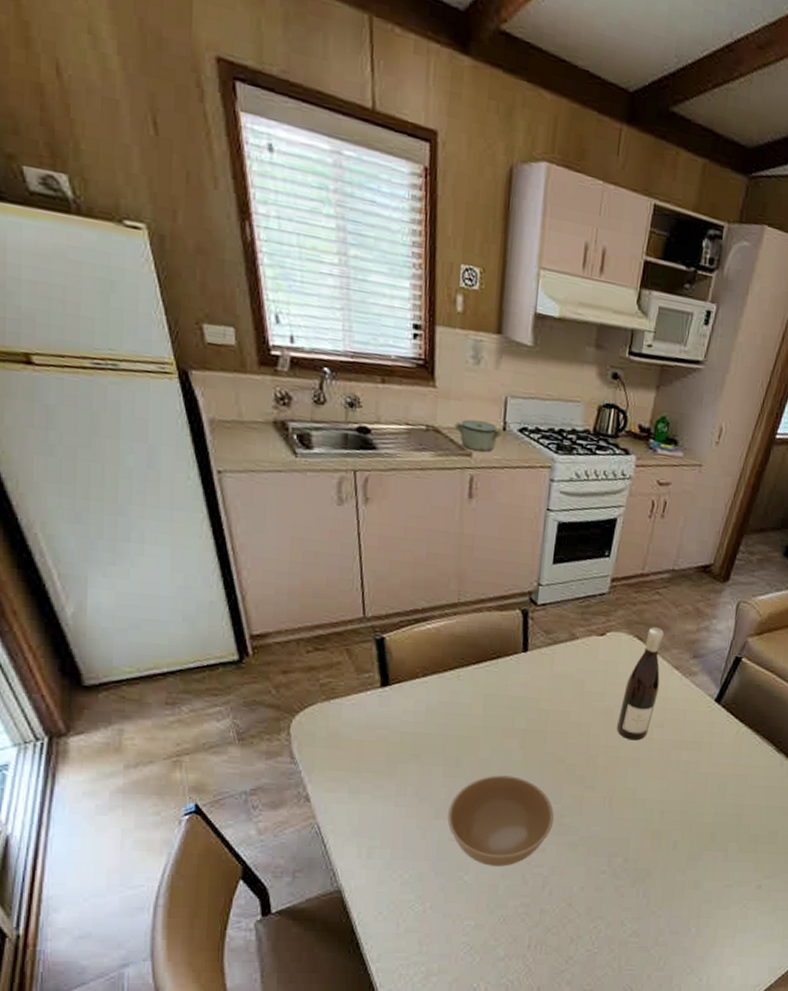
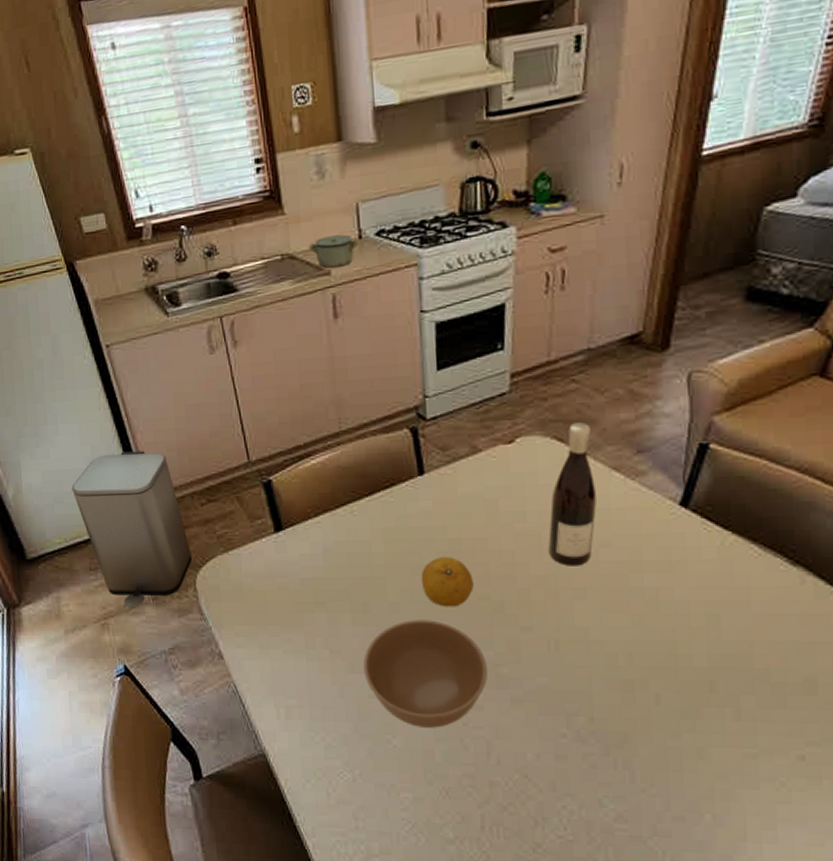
pedal bin: none [154,585,289,746] -> present [72,451,192,607]
fruit: none [510,724,554,767] -> present [421,557,474,607]

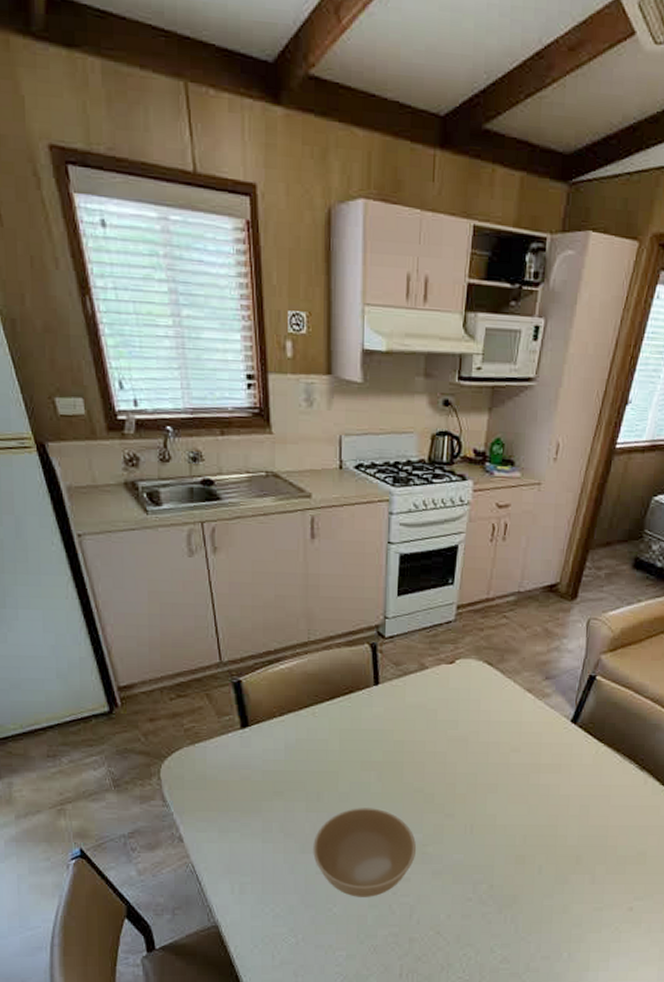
pedal bin: present [72,451,192,607] -> none [31,643,157,793]
cooking pot: present [308,234,358,268] -> none [292,461,339,492]
fruit: present [421,557,474,607] -> none [368,756,411,798]
bottle: present [547,422,598,566] -> none [472,651,513,766]

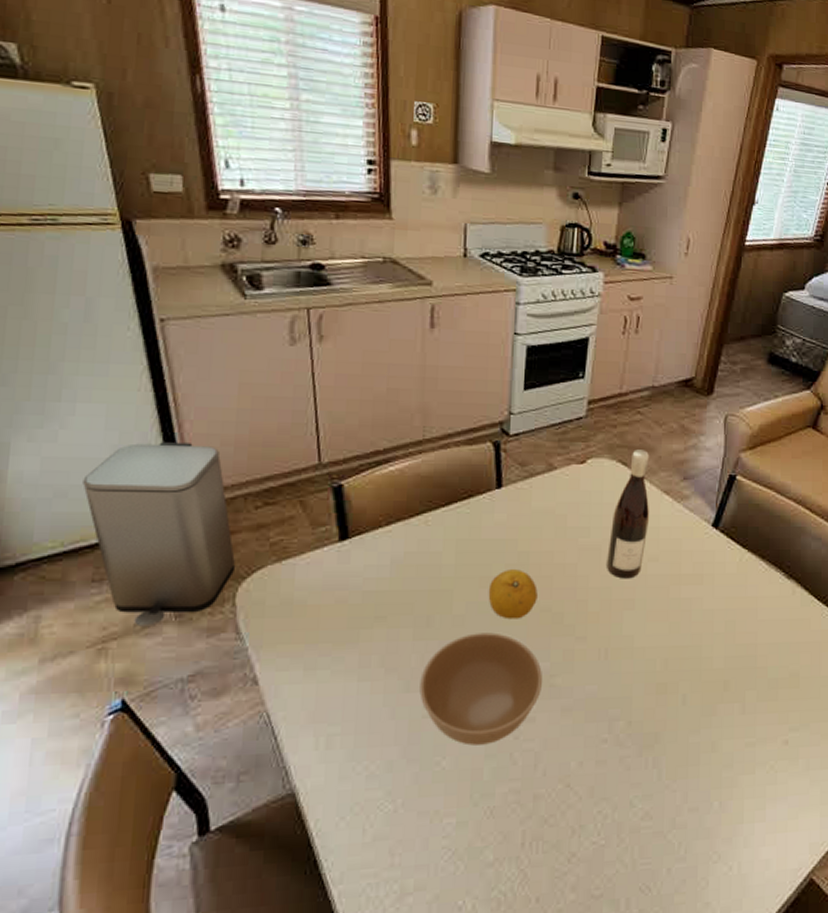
pedal bin: none [31,643,157,793] -> present [83,442,235,627]
fruit: none [368,756,411,798] -> present [488,569,538,620]
bottle: none [472,651,513,766] -> present [605,450,650,579]

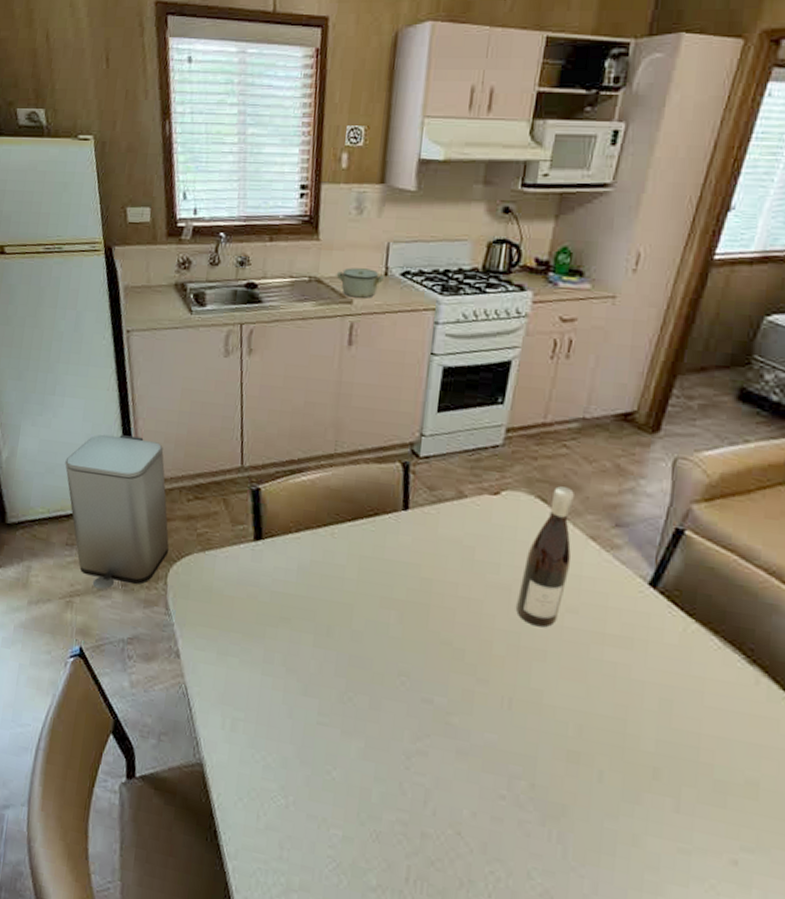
cooking pot: none [413,248,463,280] -> present [336,268,384,298]
bowl: present [419,632,542,746] -> none [316,651,438,768]
fruit: present [488,569,538,620] -> none [387,594,439,647]

